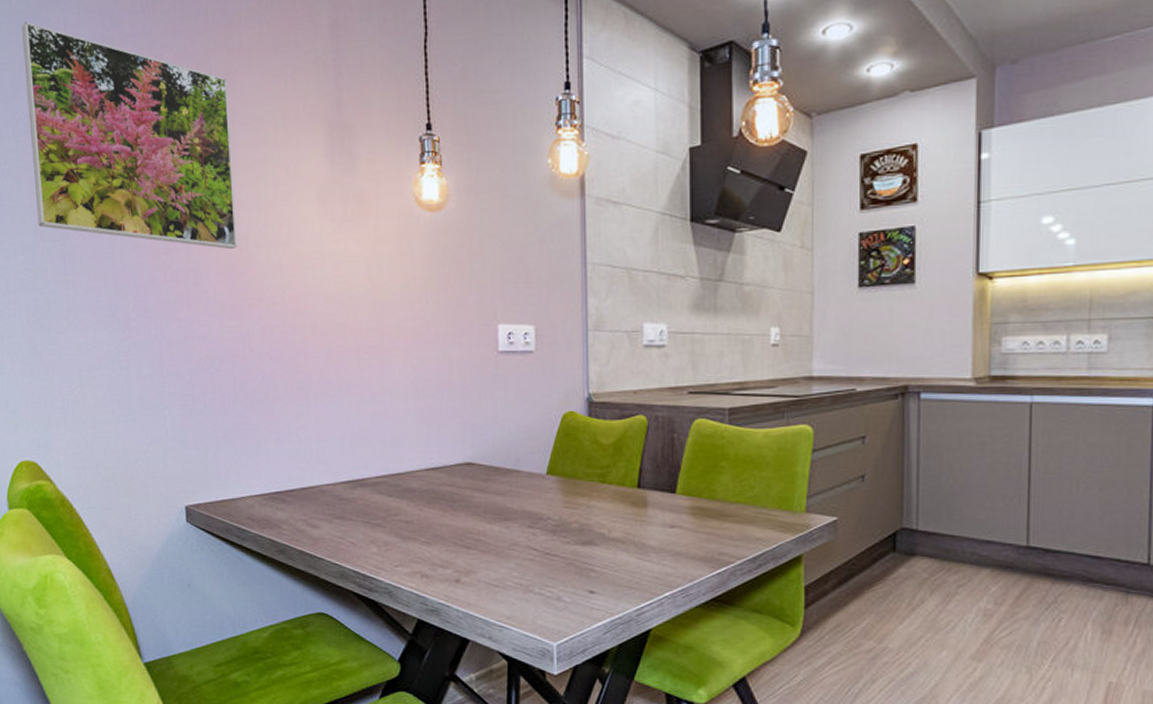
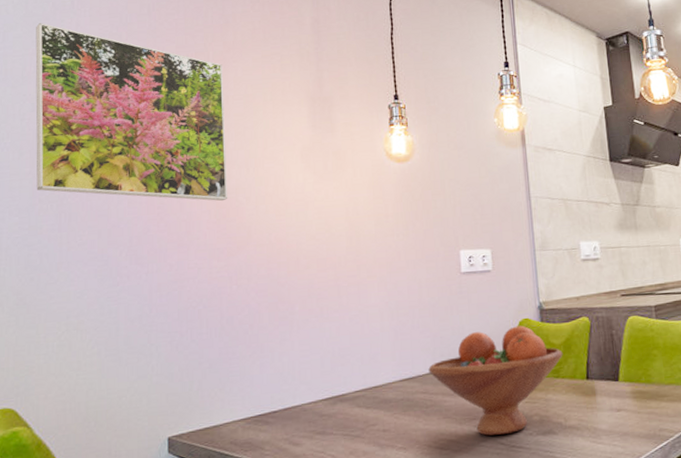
fruit bowl: none [457,419,612,539] -> present [428,325,563,436]

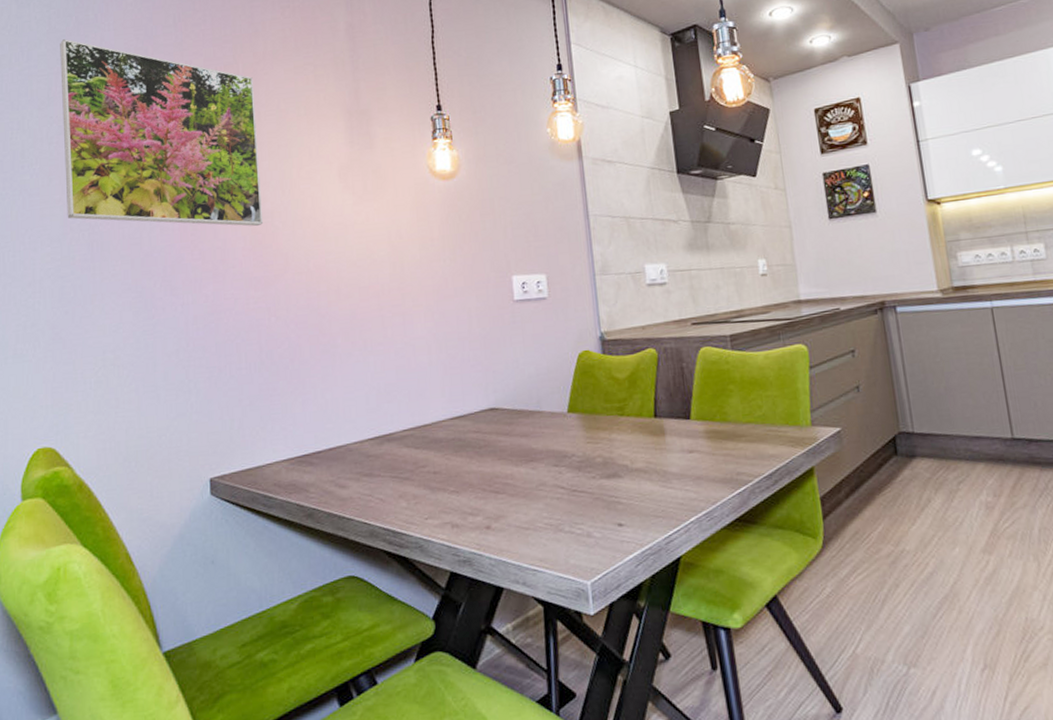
fruit bowl: present [428,325,563,436] -> none [480,358,628,479]

